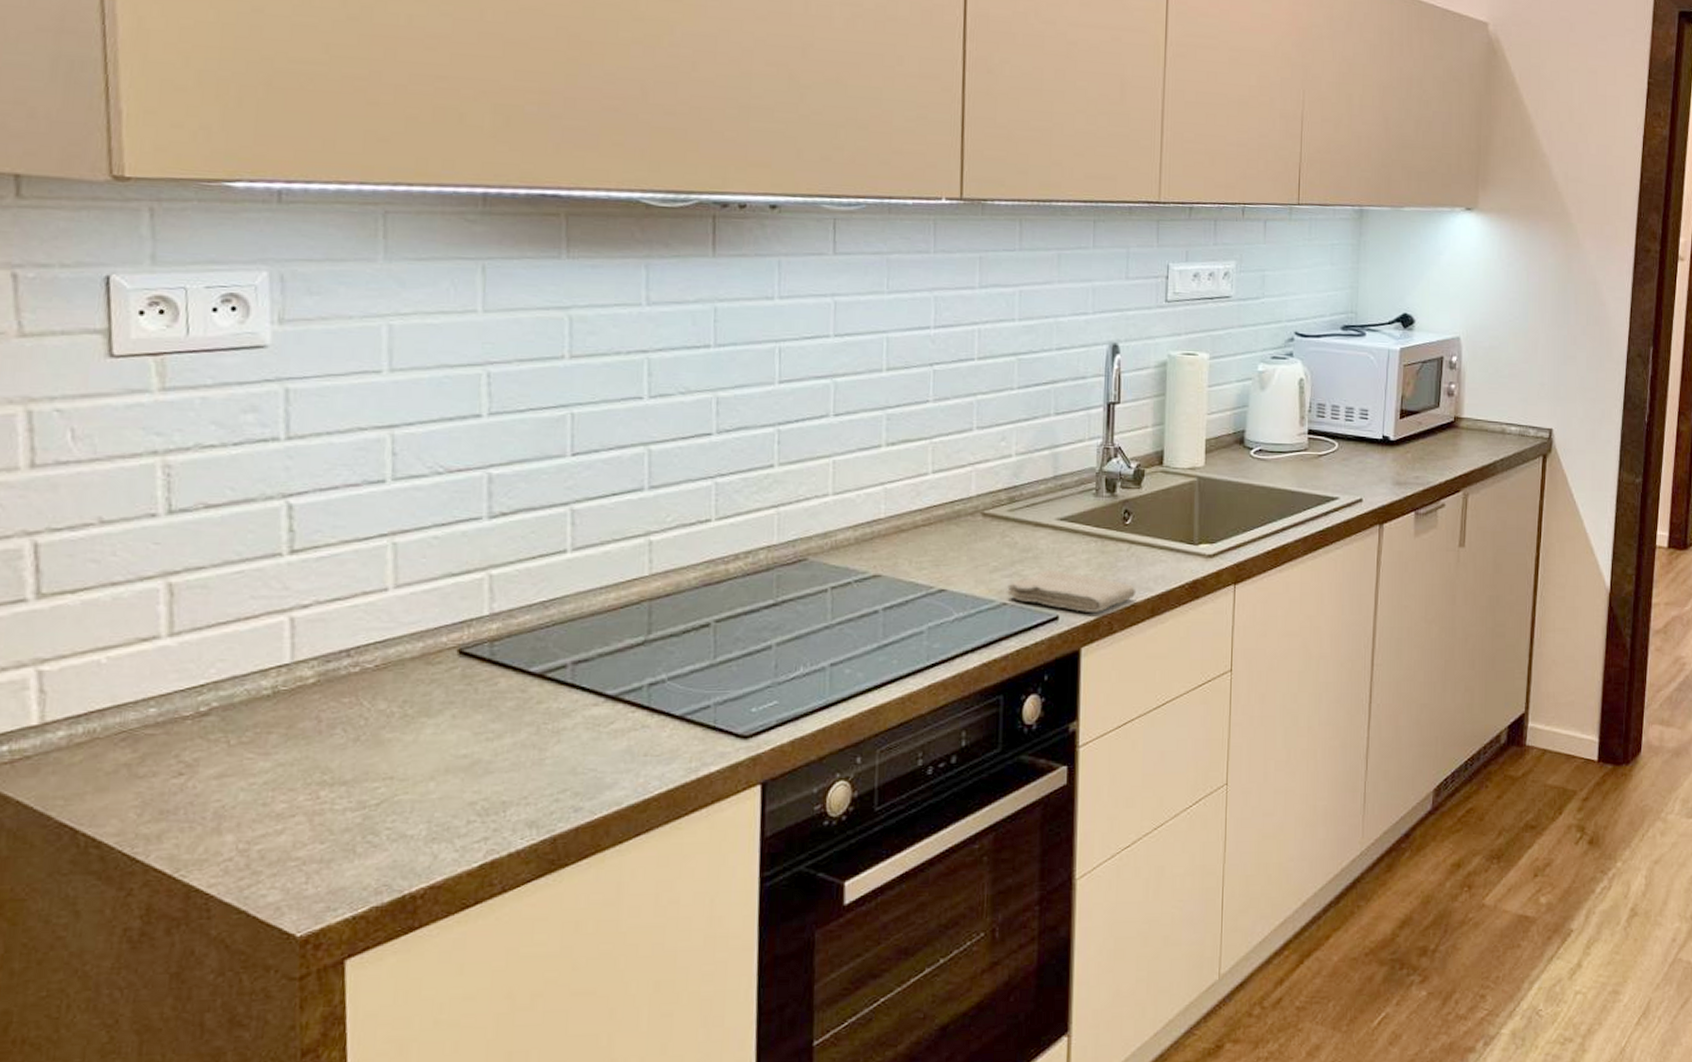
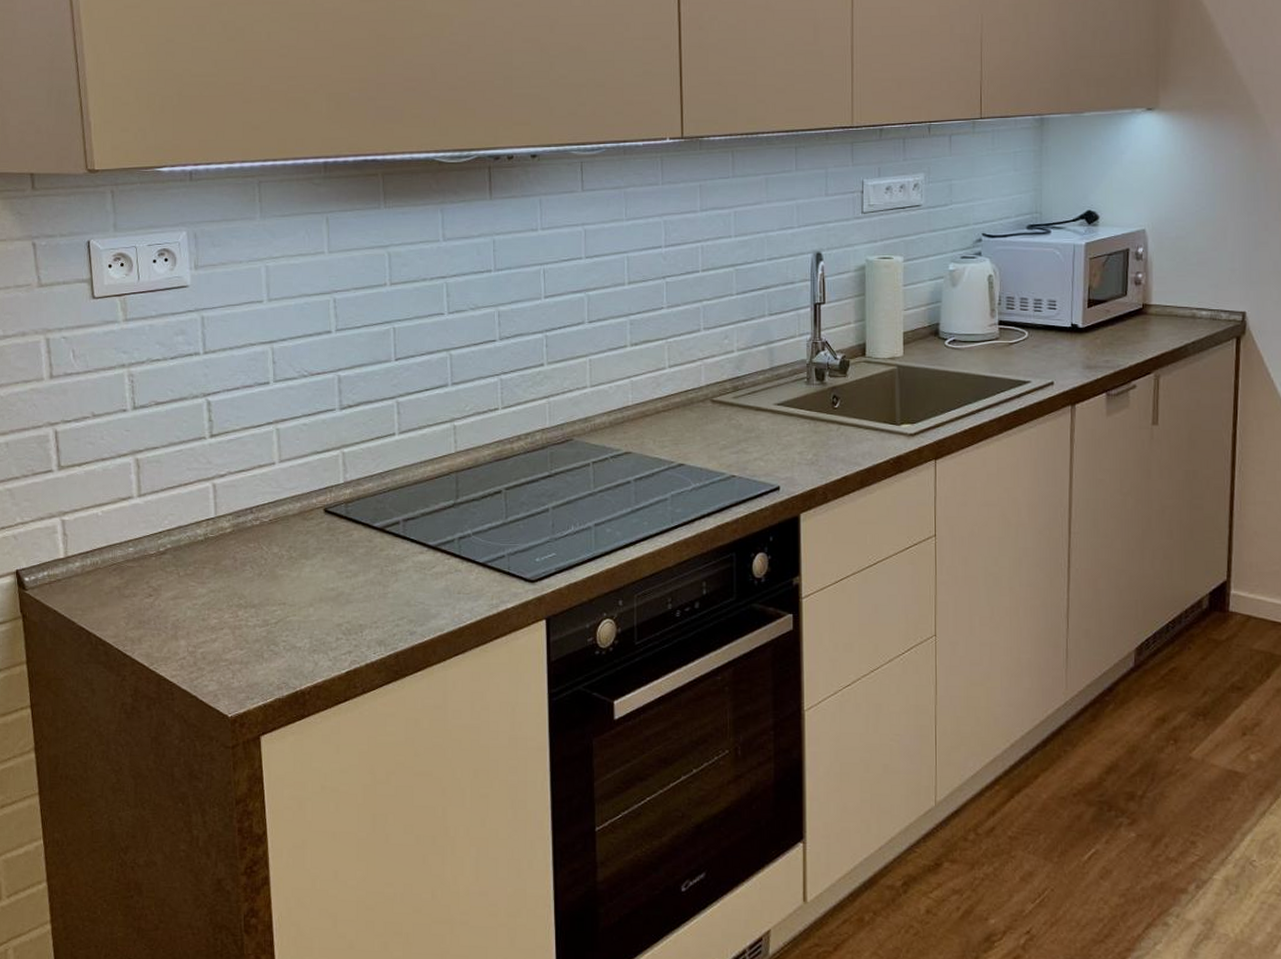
washcloth: present [1006,569,1137,612] -> none [734,447,847,484]

